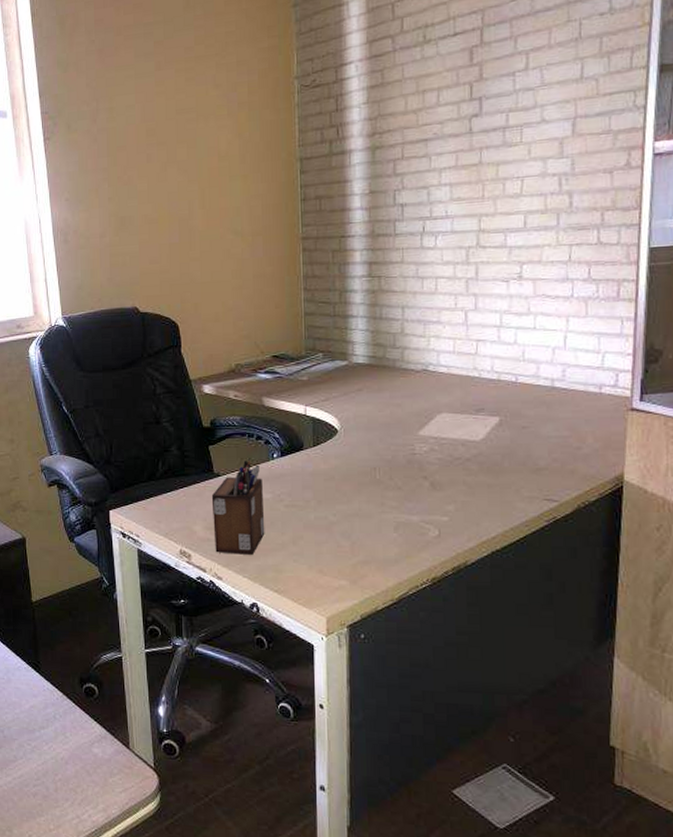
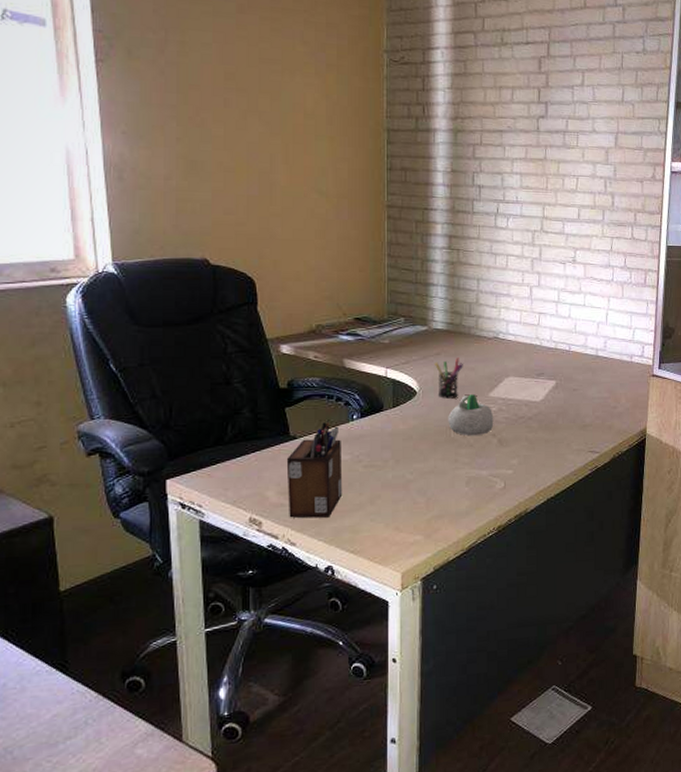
pen holder: none [356,393,388,437] -> present [435,358,463,399]
succulent planter: none [372,433,425,477] -> present [448,394,494,435]

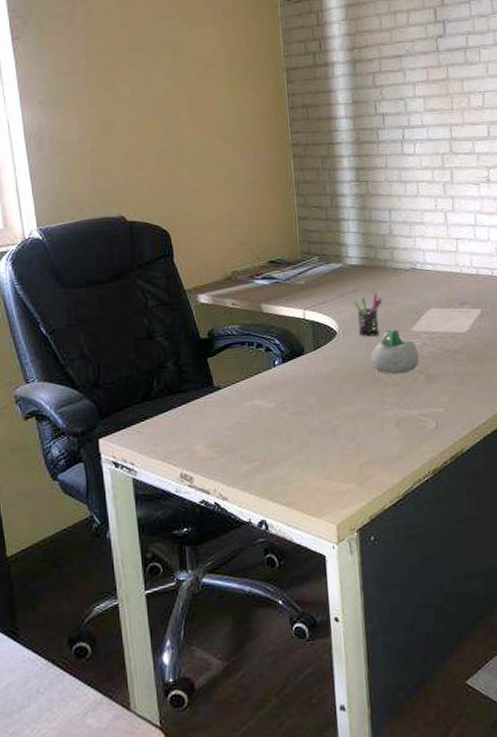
desk organizer: present [286,420,343,519] -> none [212,367,270,472]

